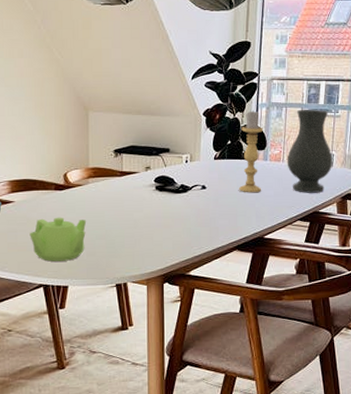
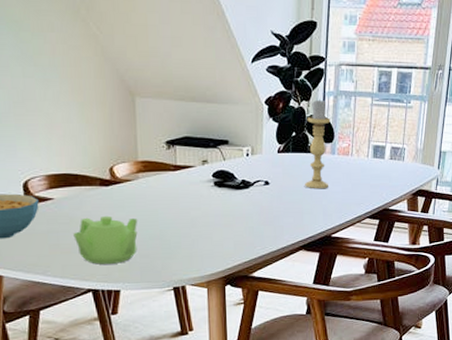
vase: present [287,109,333,193] -> none [355,98,404,189]

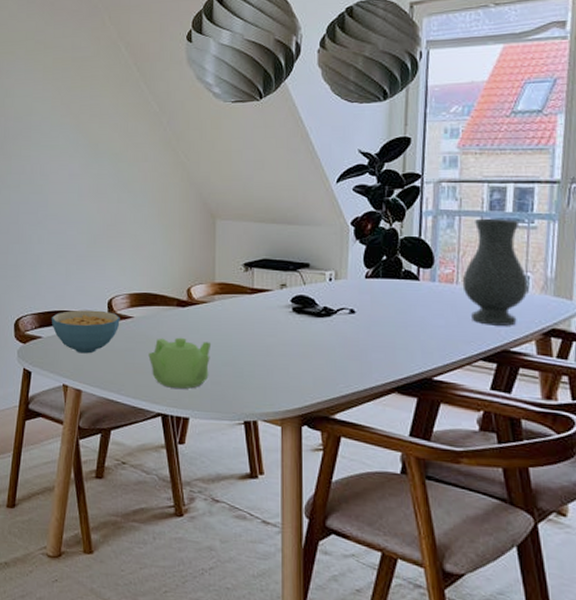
candle holder: present [305,99,331,189] -> none [398,220,429,322]
vase: none [355,98,404,189] -> present [462,218,529,326]

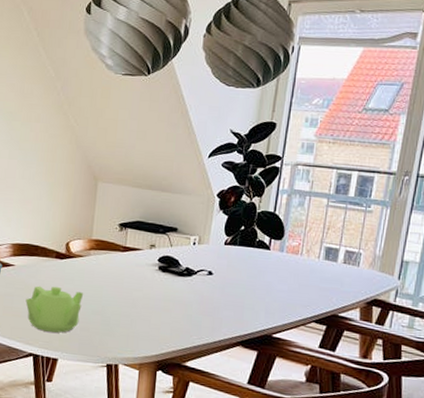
vase: present [462,218,529,326] -> none [305,199,360,295]

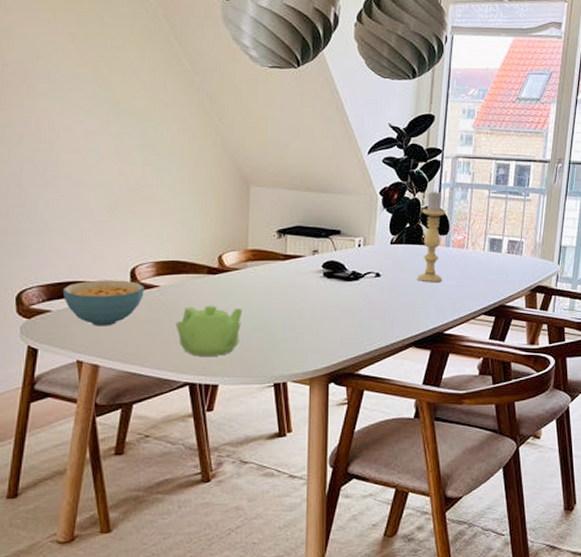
candle holder: none [249,196,282,286] -> present [417,191,446,283]

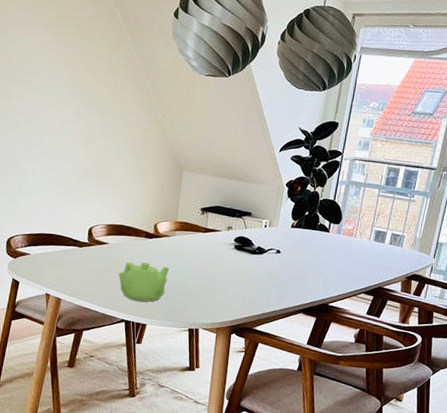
cereal bowl: present [62,280,144,326] -> none [39,234,98,270]
candle holder: present [417,191,446,283] -> none [311,186,340,263]

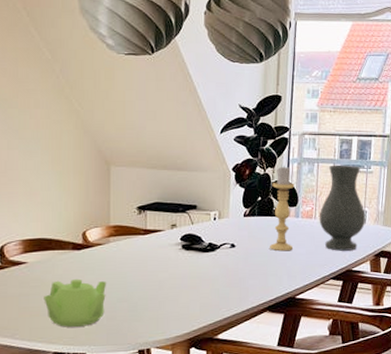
candle holder: none [311,186,340,263] -> present [270,166,295,252]
vase: none [358,190,405,271] -> present [319,165,366,251]

